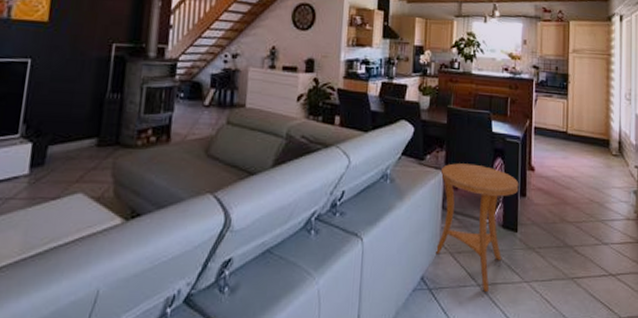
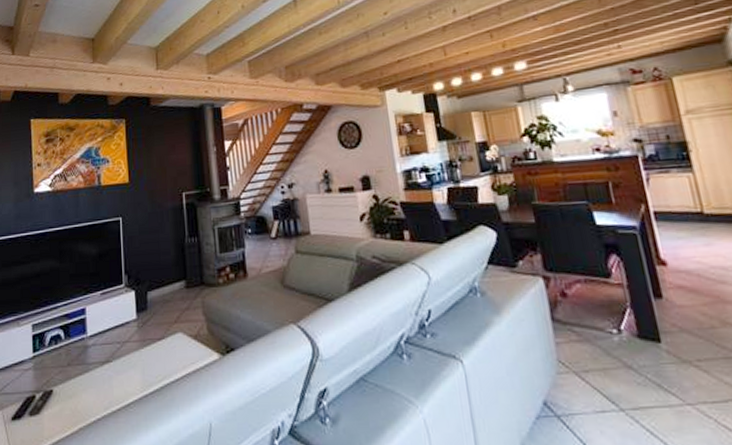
side table: present [435,163,519,292] -> none [540,265,650,418]

